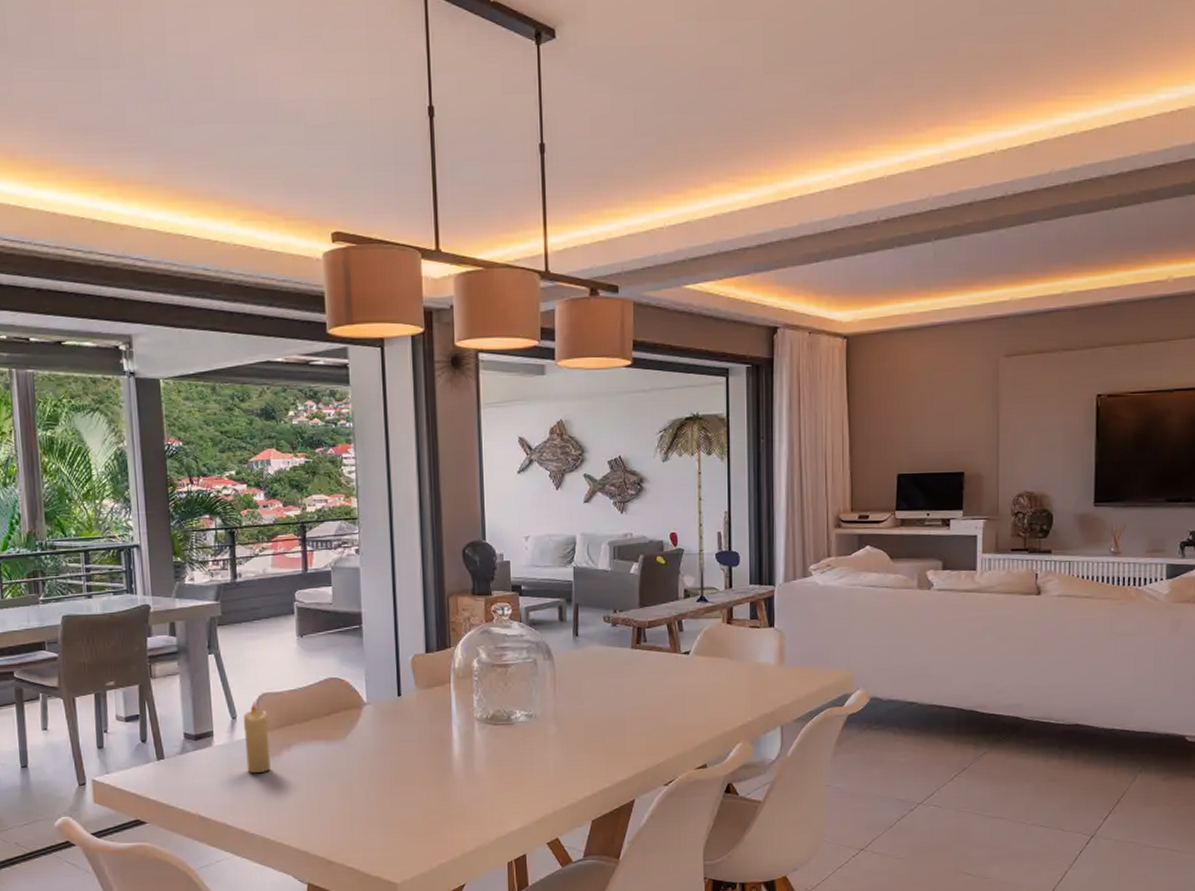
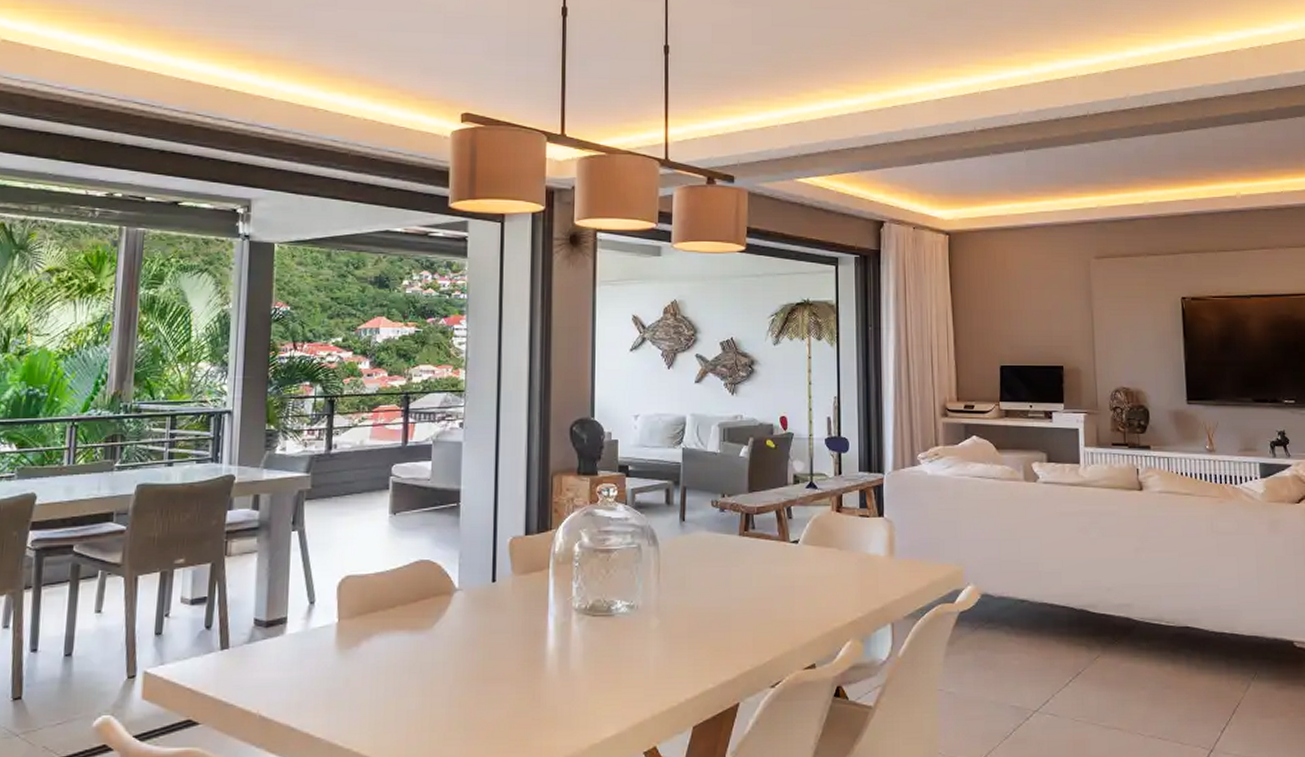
candle: present [243,701,271,773] -> none [320,584,351,666]

